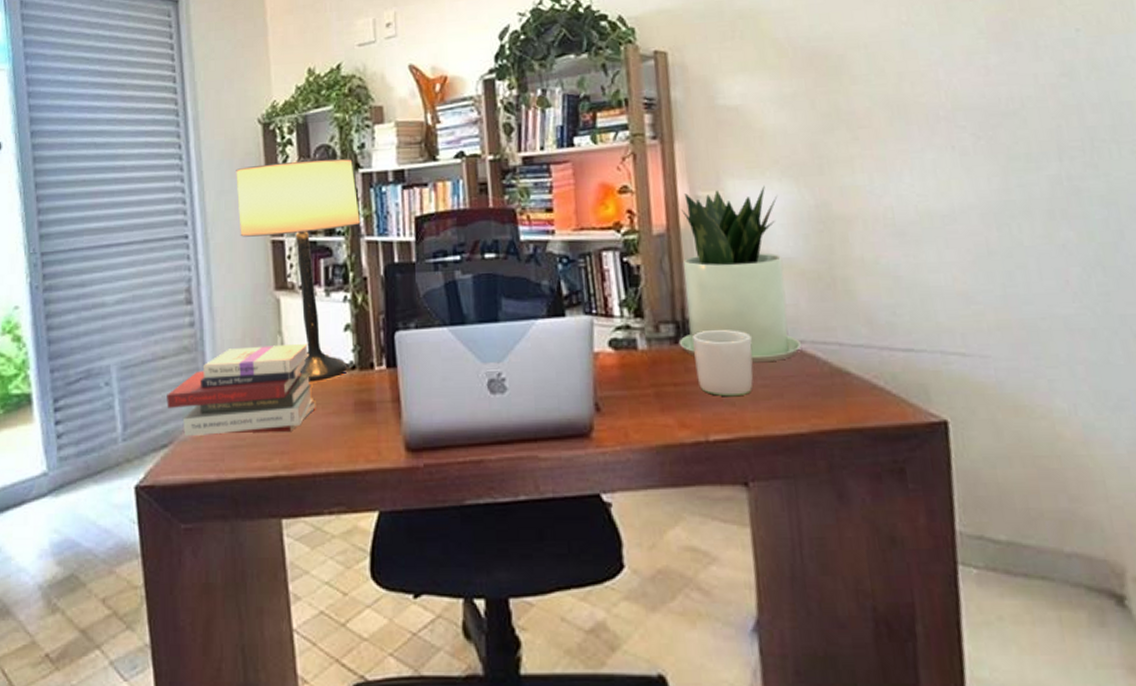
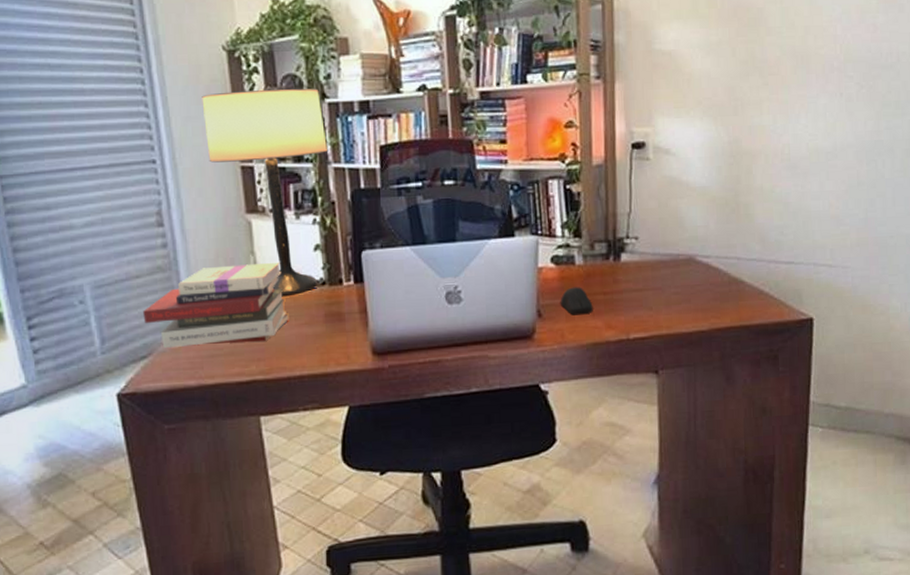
computer mouse: none [621,376,662,410] -> present [560,287,593,315]
planter: present [678,185,802,363] -> none [609,123,709,275]
mug: present [692,329,754,397] -> none [621,247,669,303]

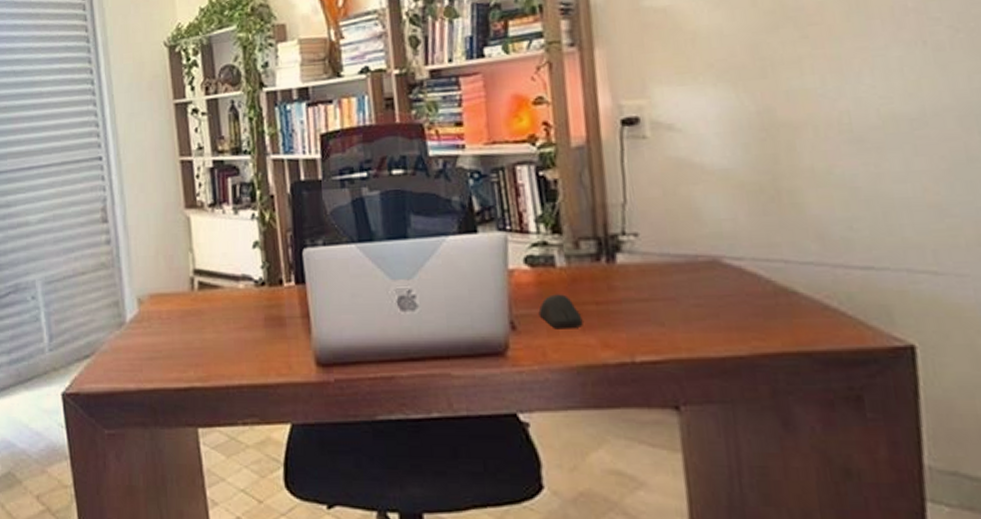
books: present [143,262,289,349] -> none [87,259,228,349]
table lamp: present [202,88,329,297] -> none [144,78,267,297]

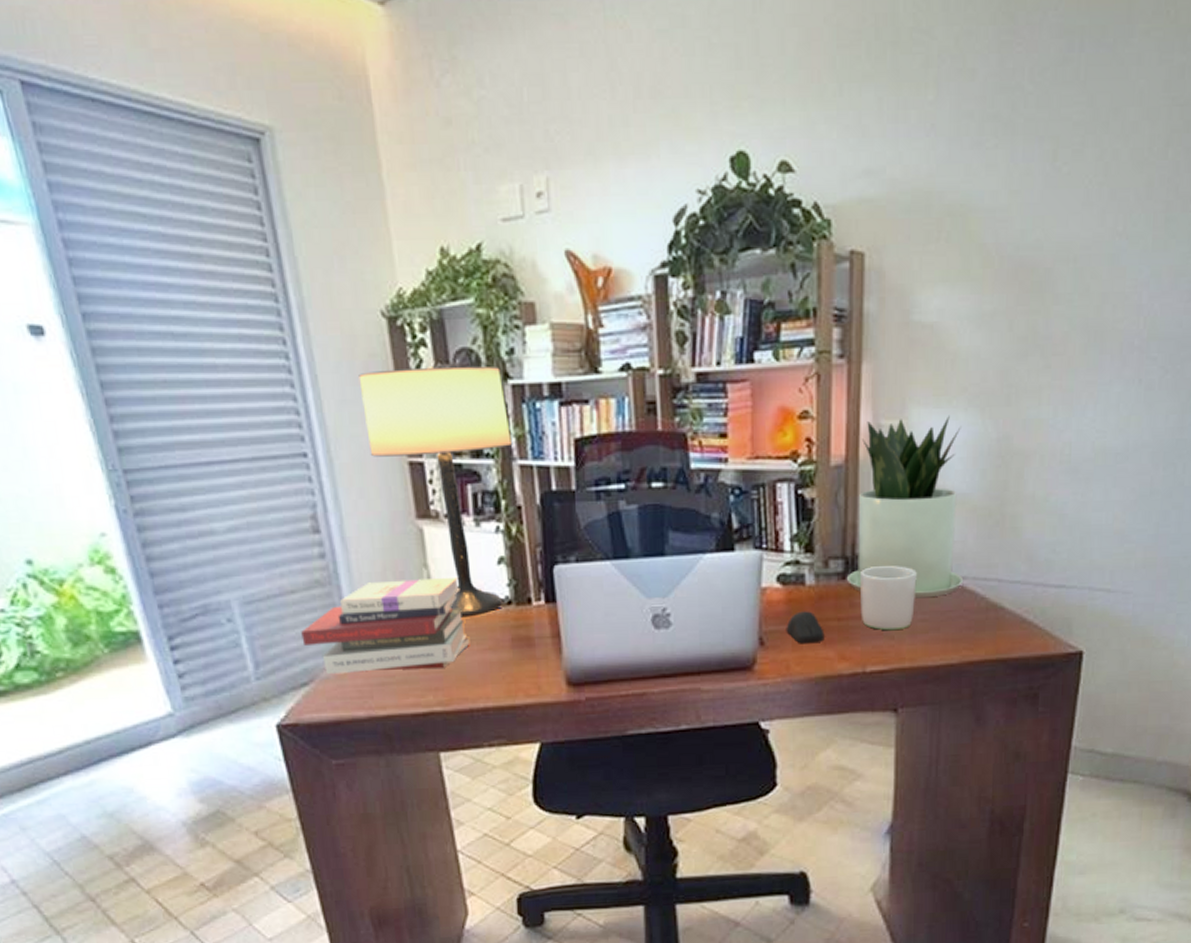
books: none [87,259,228,349] -> present [301,576,470,675]
table lamp: none [144,78,267,297] -> present [358,365,513,618]
planter: none [601,91,741,281] -> present [846,415,964,599]
mug: none [616,245,686,317] -> present [860,565,917,631]

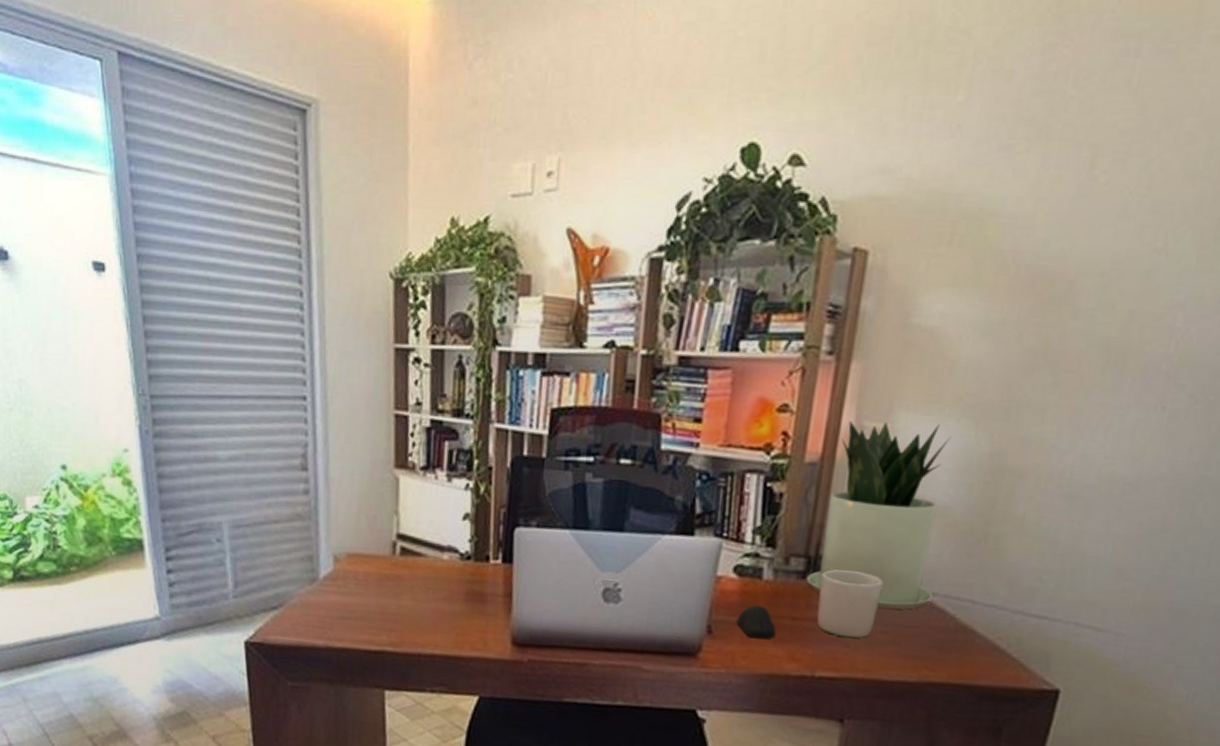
books: present [301,576,470,675] -> none [278,522,427,611]
table lamp: present [358,365,513,618] -> none [361,326,493,567]

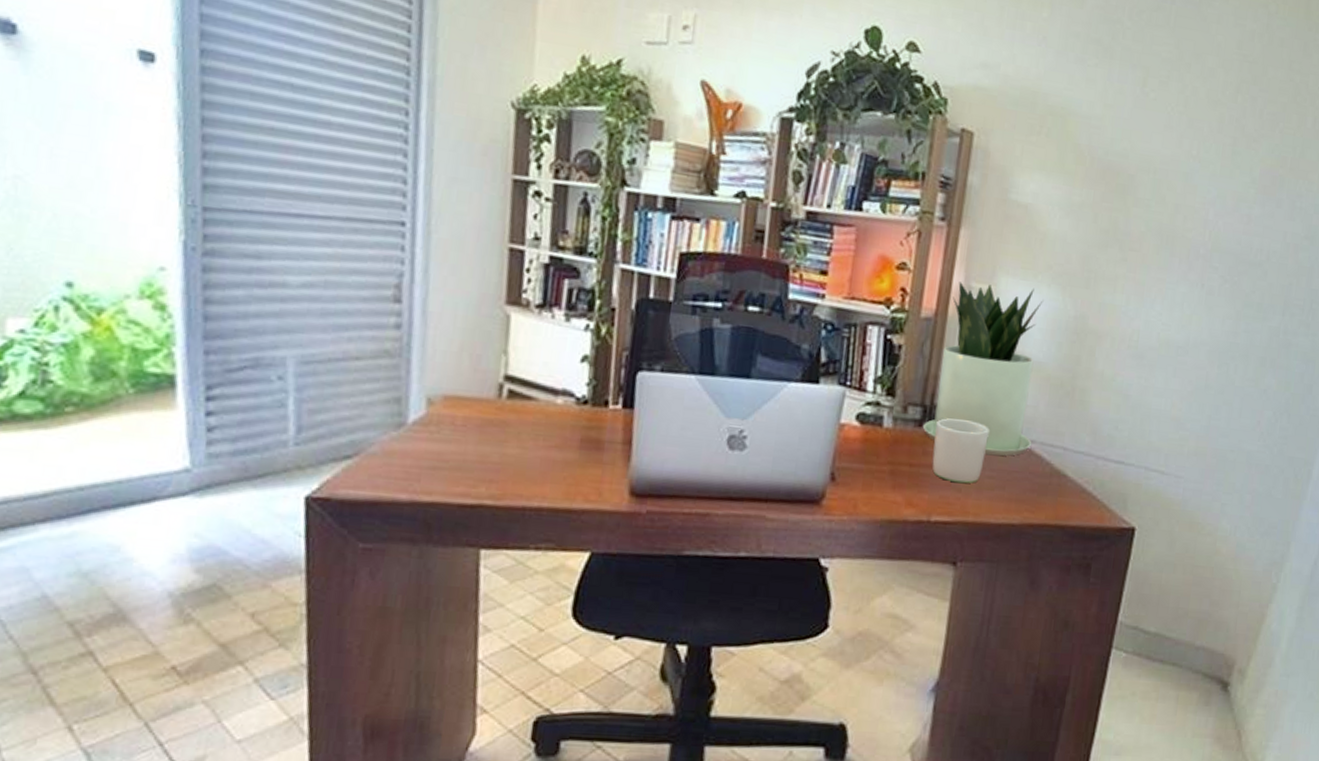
computer mouse: present [736,605,776,639] -> none [858,452,895,486]

